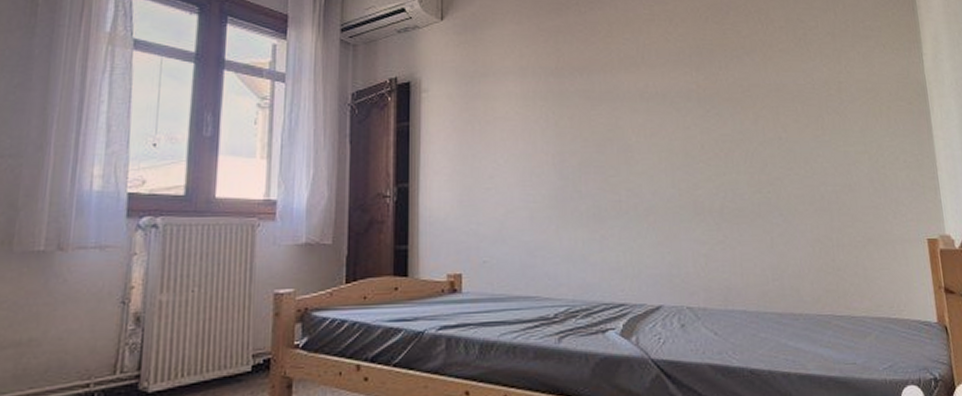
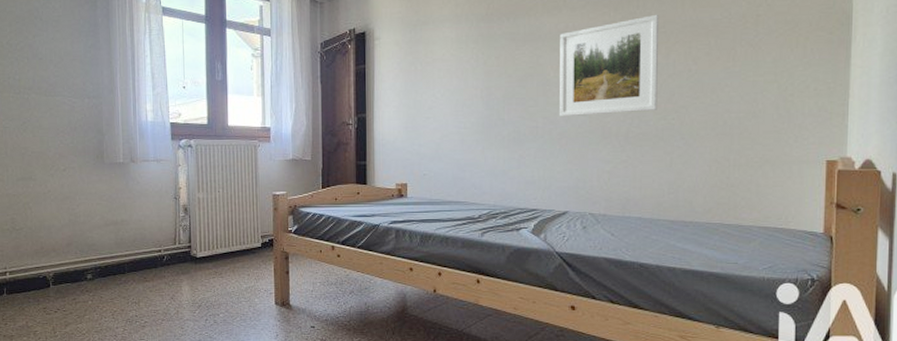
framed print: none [640,76,751,189] -> present [560,14,660,117]

